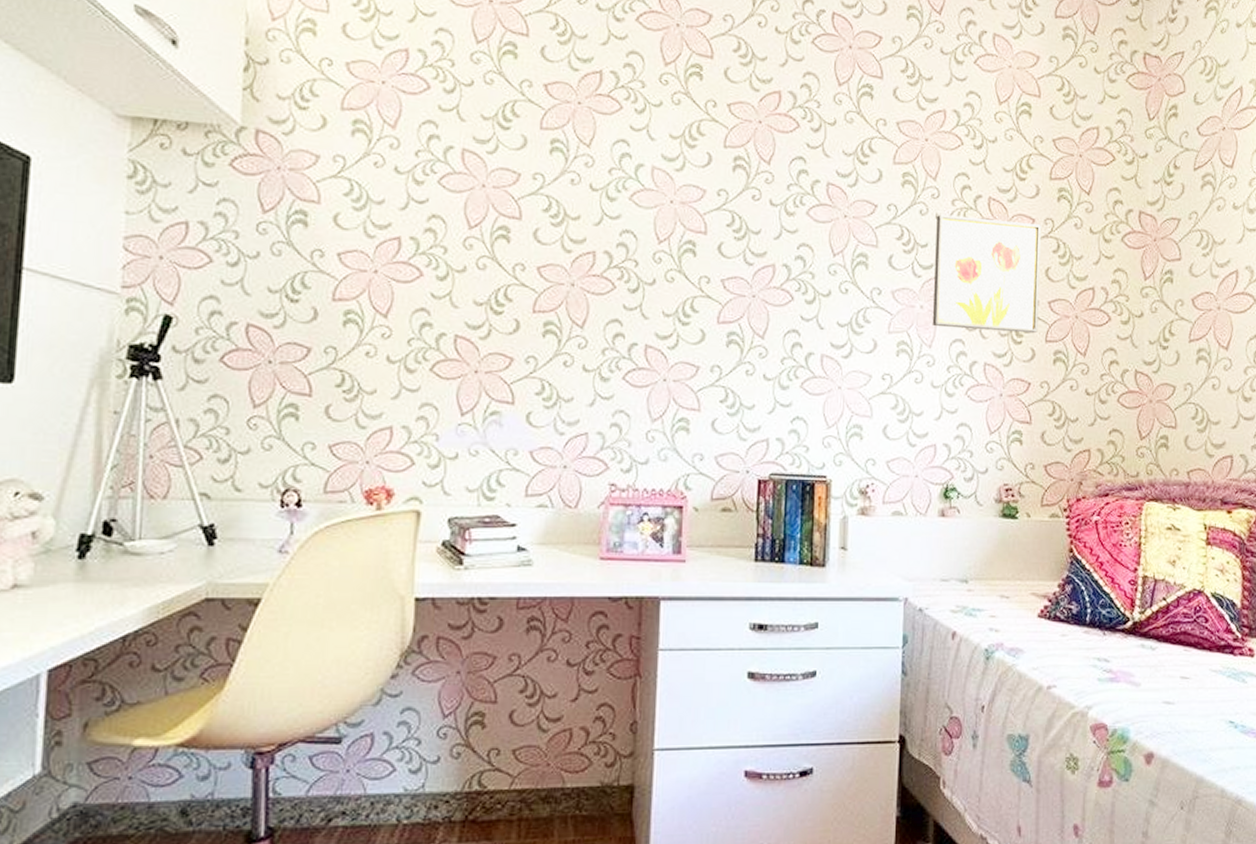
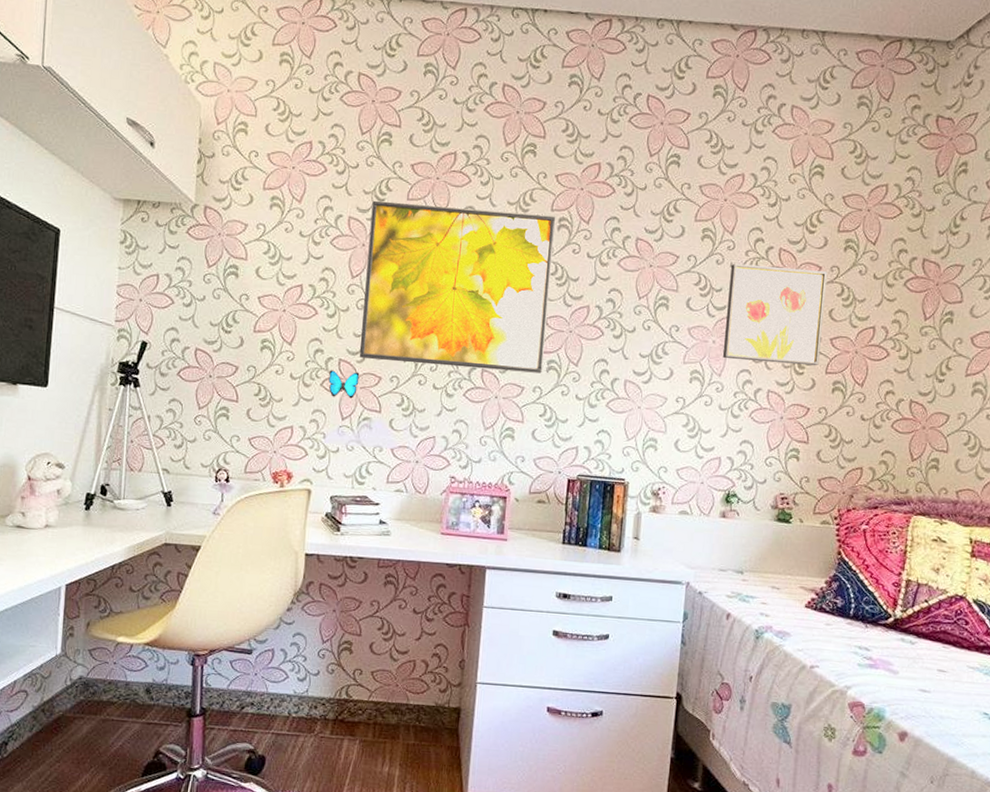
decorative butterfly: none [441,350,484,387] -> present [328,370,360,399]
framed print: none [482,128,730,349] -> present [359,200,556,374]

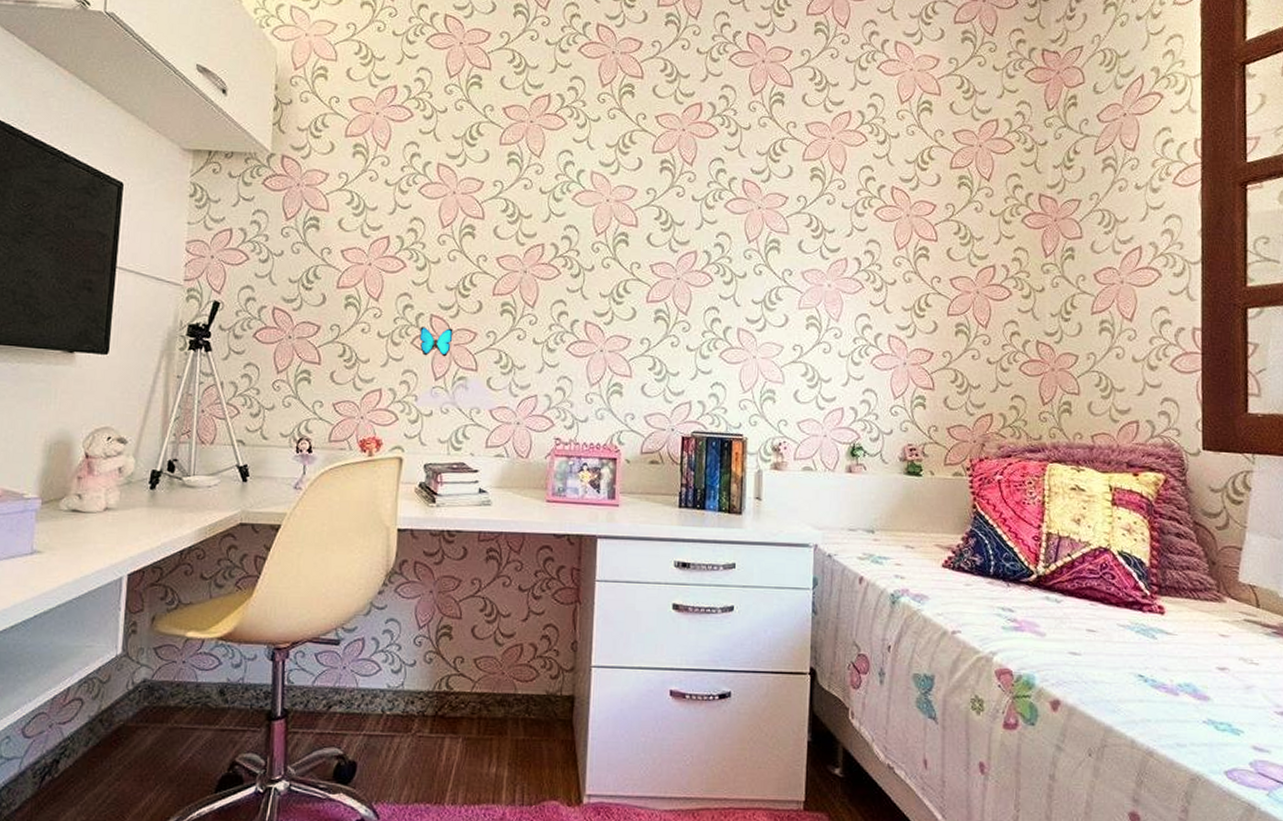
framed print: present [359,200,556,374] -> none [452,146,658,324]
wall art: present [722,263,827,366] -> none [839,203,942,308]

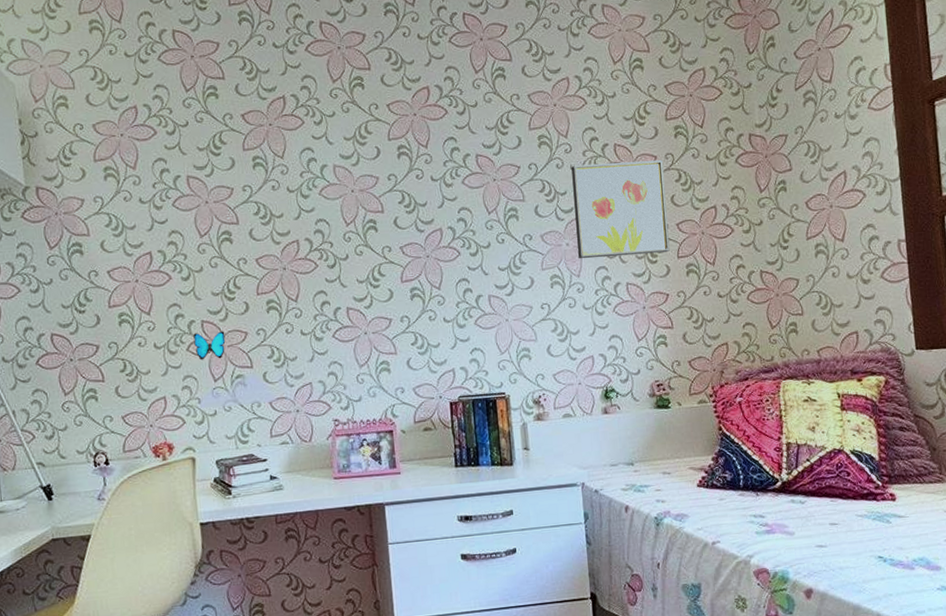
wall art: none [839,203,942,308] -> present [571,160,670,259]

